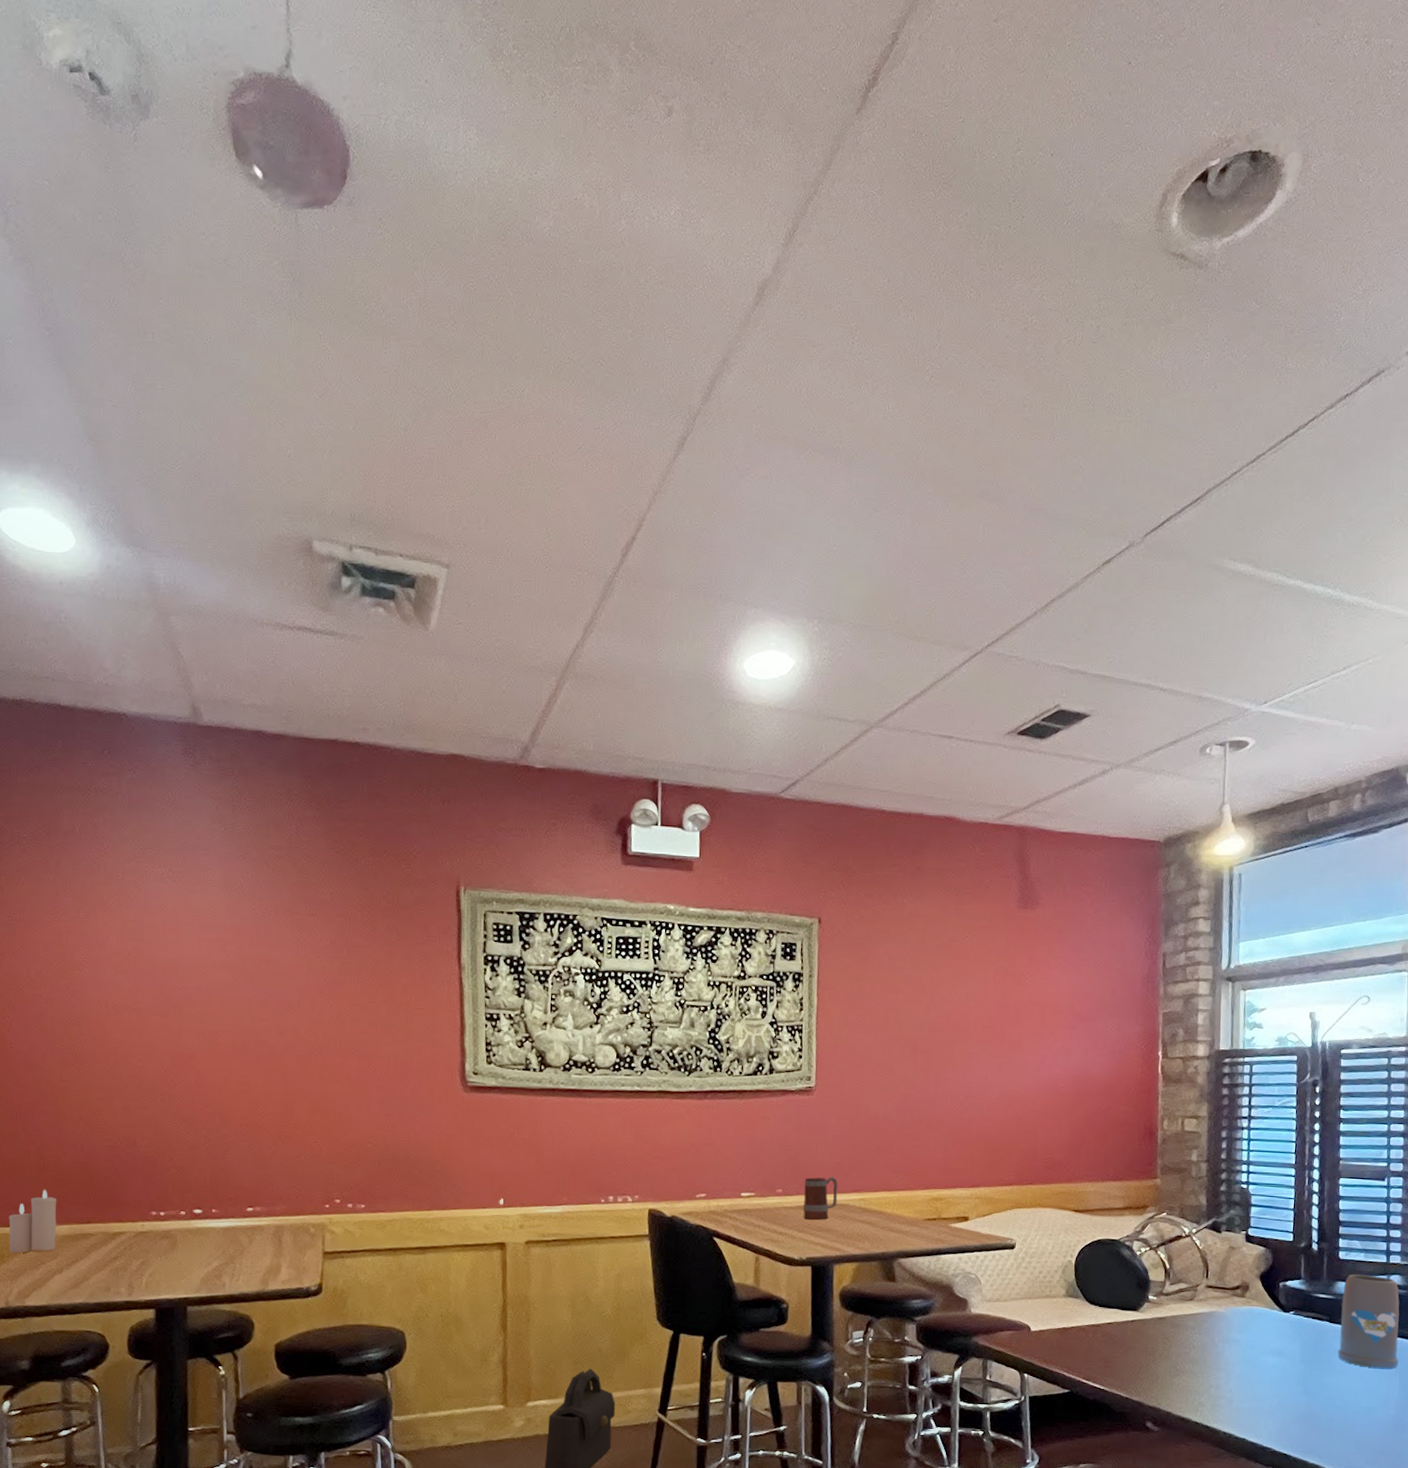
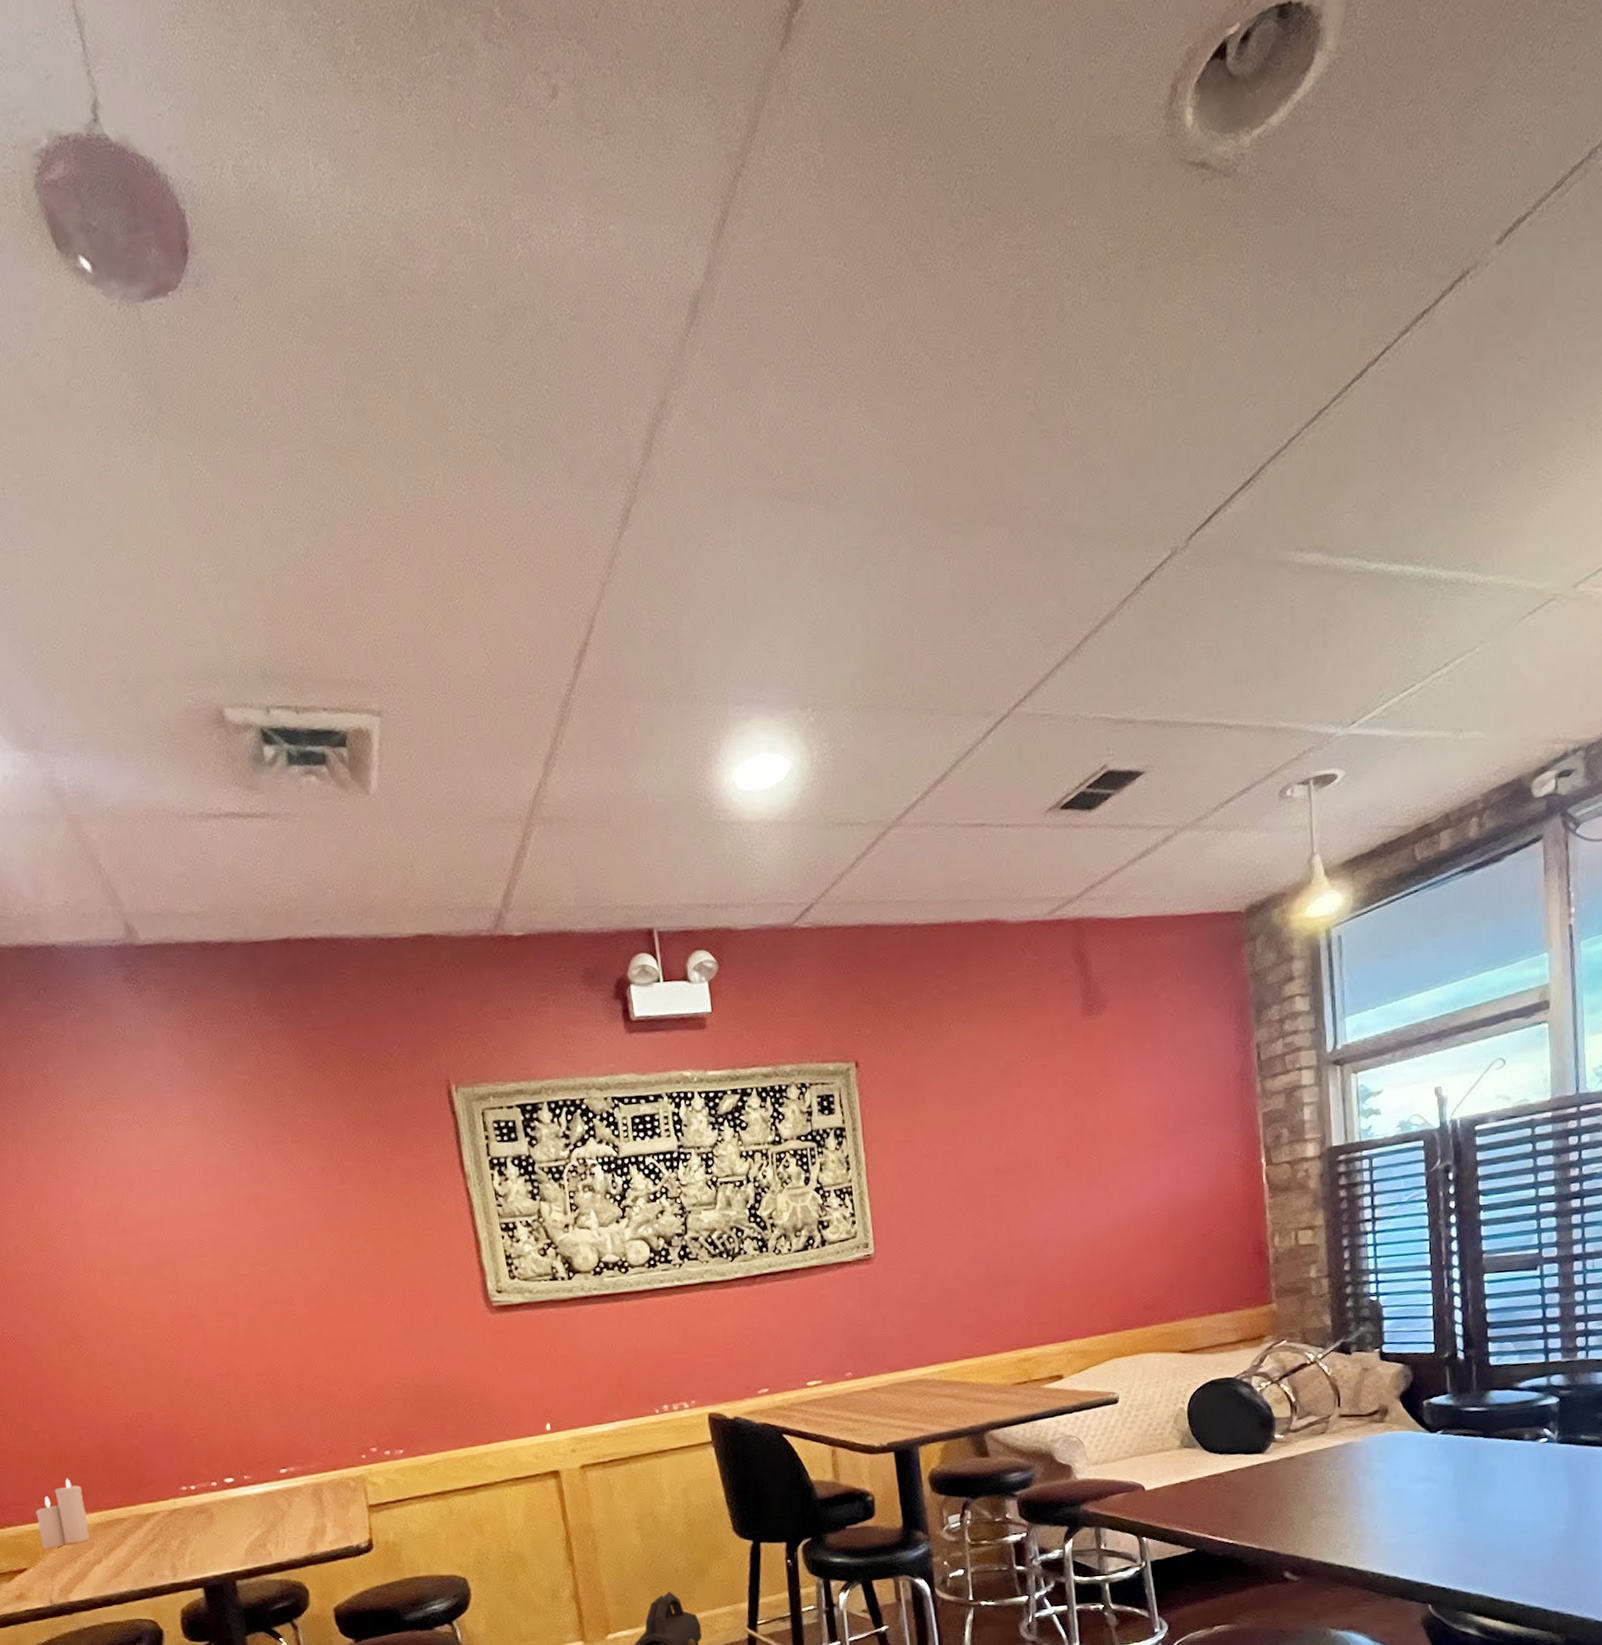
beer mug: present [802,1176,838,1221] -> none [875,1350,915,1402]
beer mug: present [1337,1274,1400,1369] -> none [1496,1378,1566,1482]

